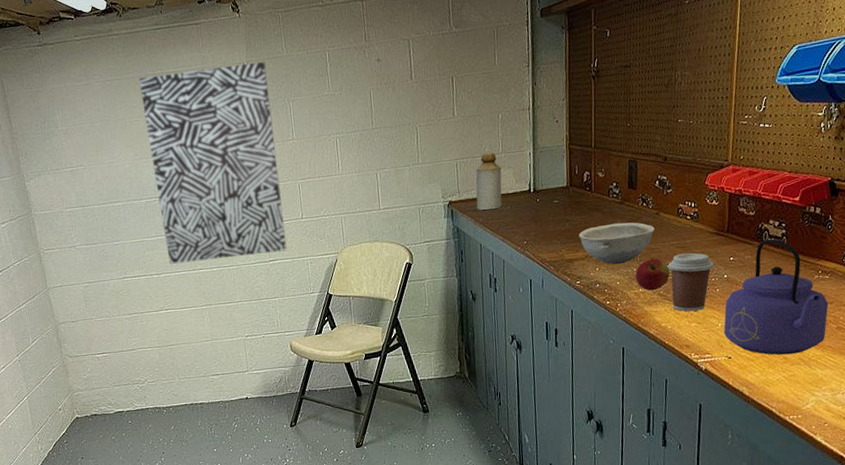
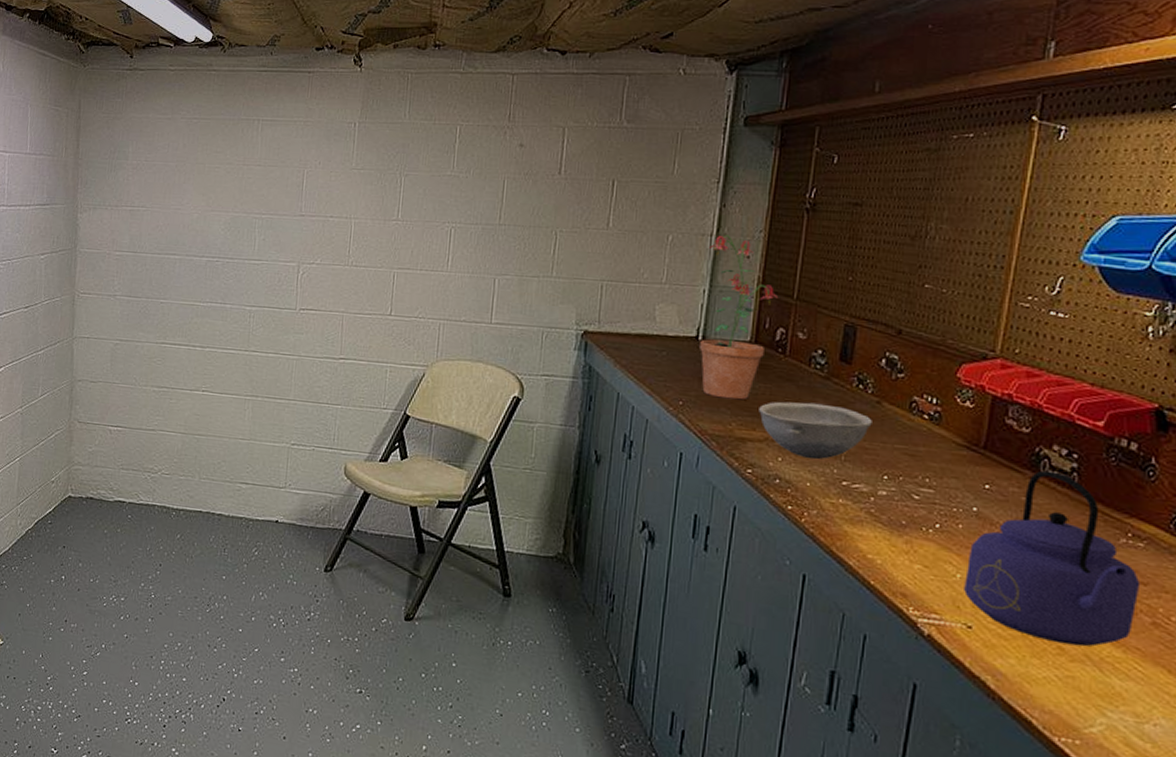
wall art: present [138,61,287,264] -> none [218,121,382,351]
bottle: present [476,153,502,210] -> none [620,280,663,352]
potted plant: none [529,107,582,233] -> present [700,235,779,400]
apple: present [635,258,670,291] -> none [835,461,889,506]
coffee cup: present [667,253,714,312] -> none [885,463,958,549]

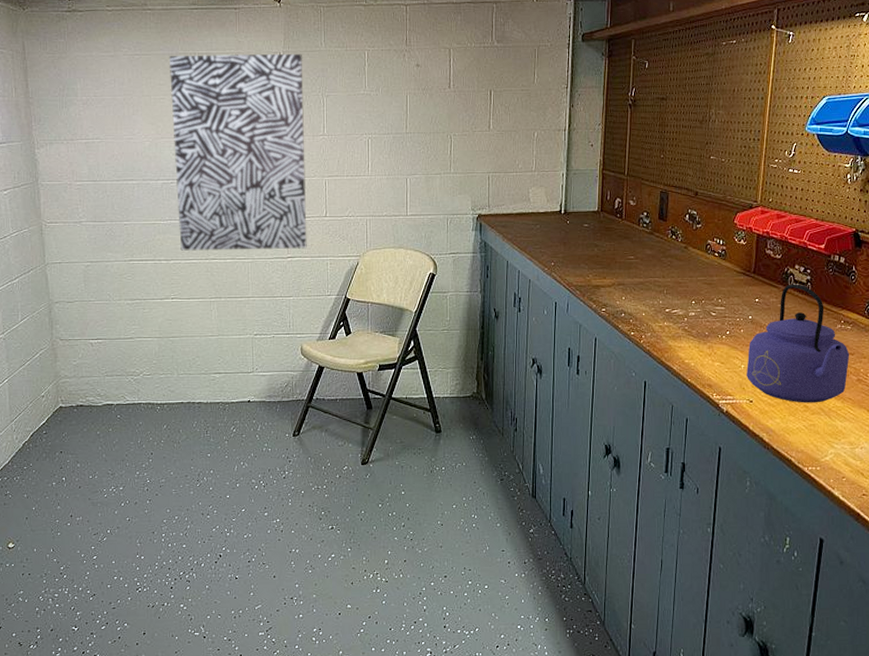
wall art: none [218,121,382,351] -> present [169,53,307,251]
potted plant: present [700,235,779,400] -> none [563,129,615,257]
bowl: present [759,401,872,460] -> none [607,253,683,295]

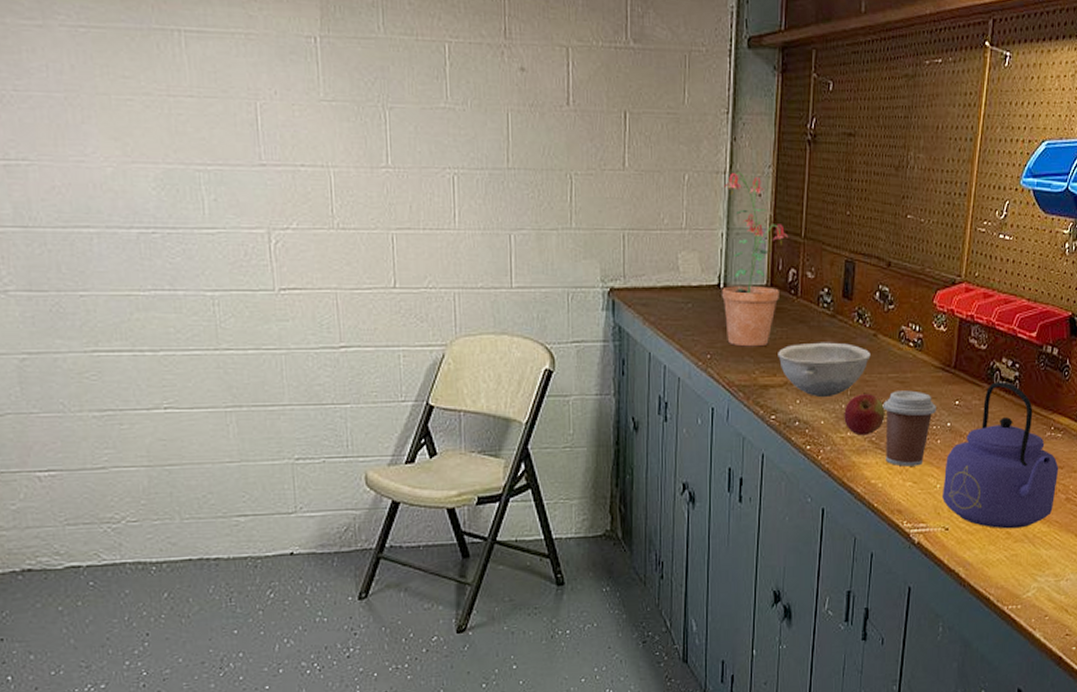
wall art: present [169,53,307,251] -> none [136,32,369,337]
potted plant: none [563,129,615,257] -> present [722,172,789,347]
bowl: none [607,253,683,295] -> present [778,342,871,398]
apple: none [661,293,696,325] -> present [844,394,885,436]
coffee cup: none [693,290,739,350] -> present [882,390,936,467]

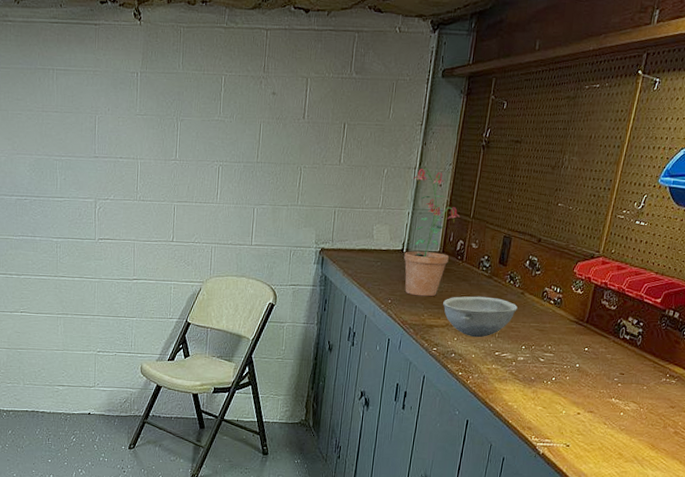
apple: present [844,394,885,436] -> none [491,337,525,369]
coffee cup: present [882,390,936,467] -> none [522,336,568,395]
kettle: present [943,382,1059,529] -> none [566,335,671,452]

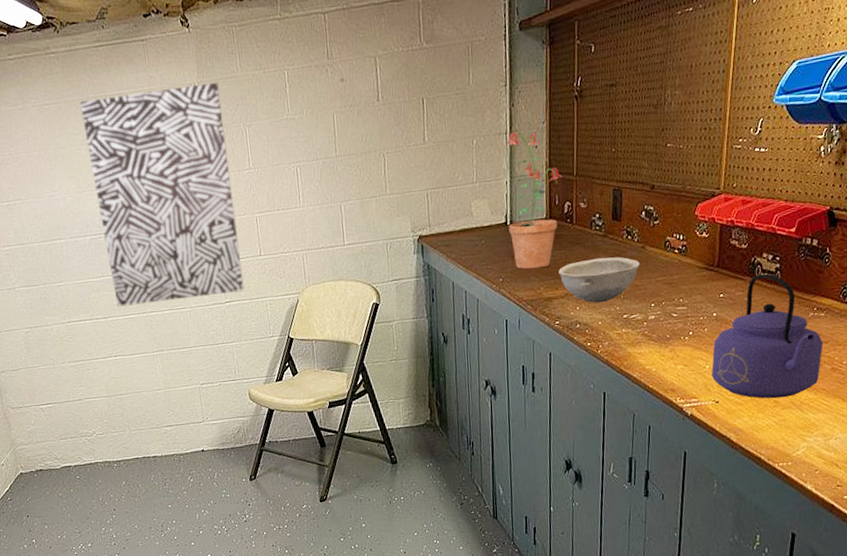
wall art: none [27,70,160,272] -> present [79,82,245,307]
kettle: none [566,335,671,452] -> present [712,273,823,399]

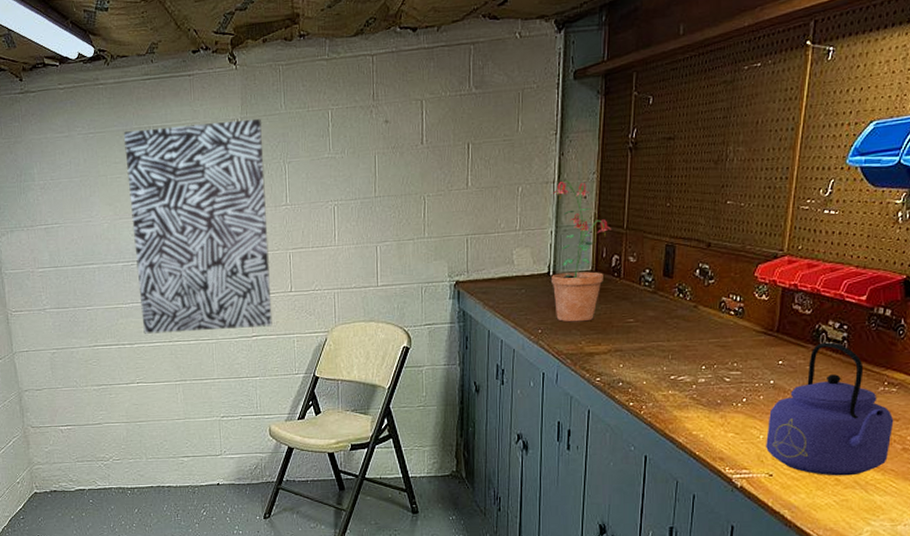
bowl: present [558,257,640,304] -> none [602,314,691,362]

